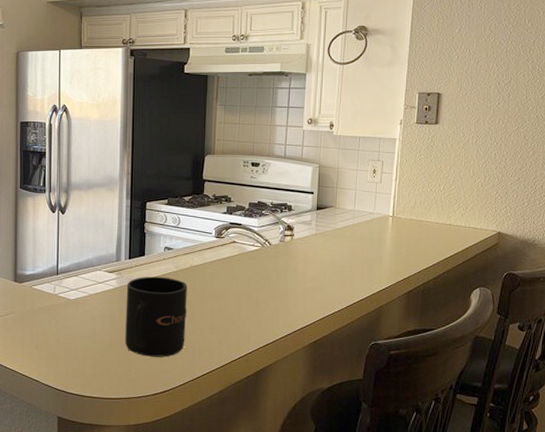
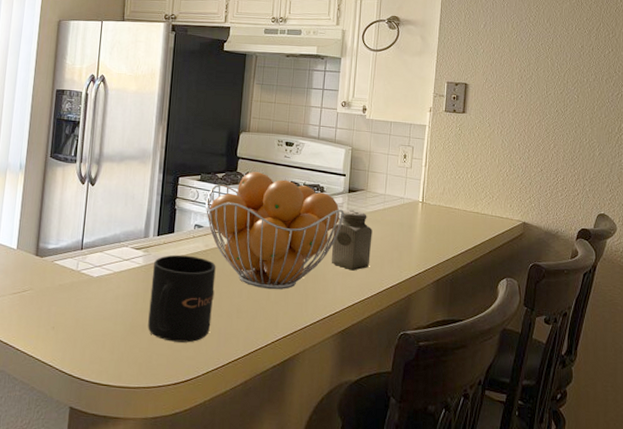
fruit basket: none [174,193,313,306] -> present [205,171,344,290]
salt shaker: none [300,227,342,286] -> present [331,209,373,271]

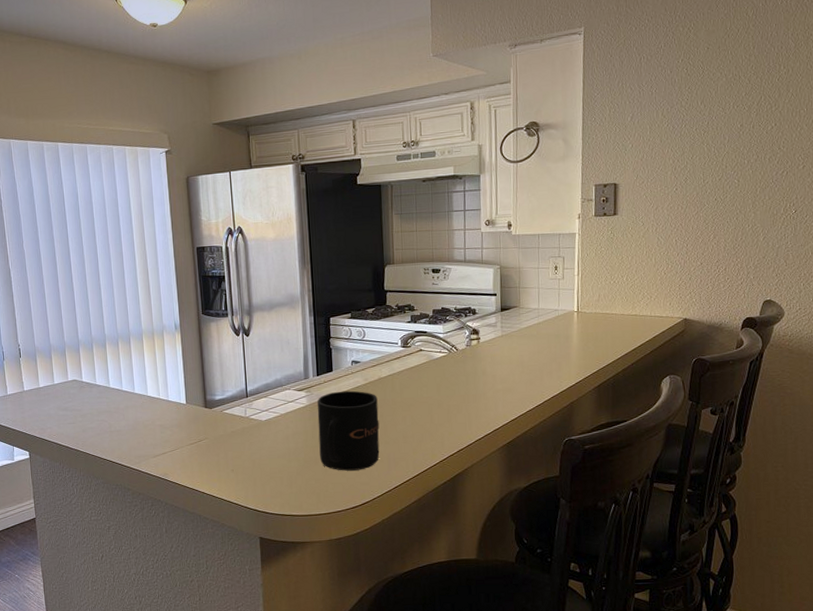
fruit basket: present [205,171,344,290] -> none [359,302,499,414]
salt shaker: present [331,209,373,271] -> none [489,328,529,387]

